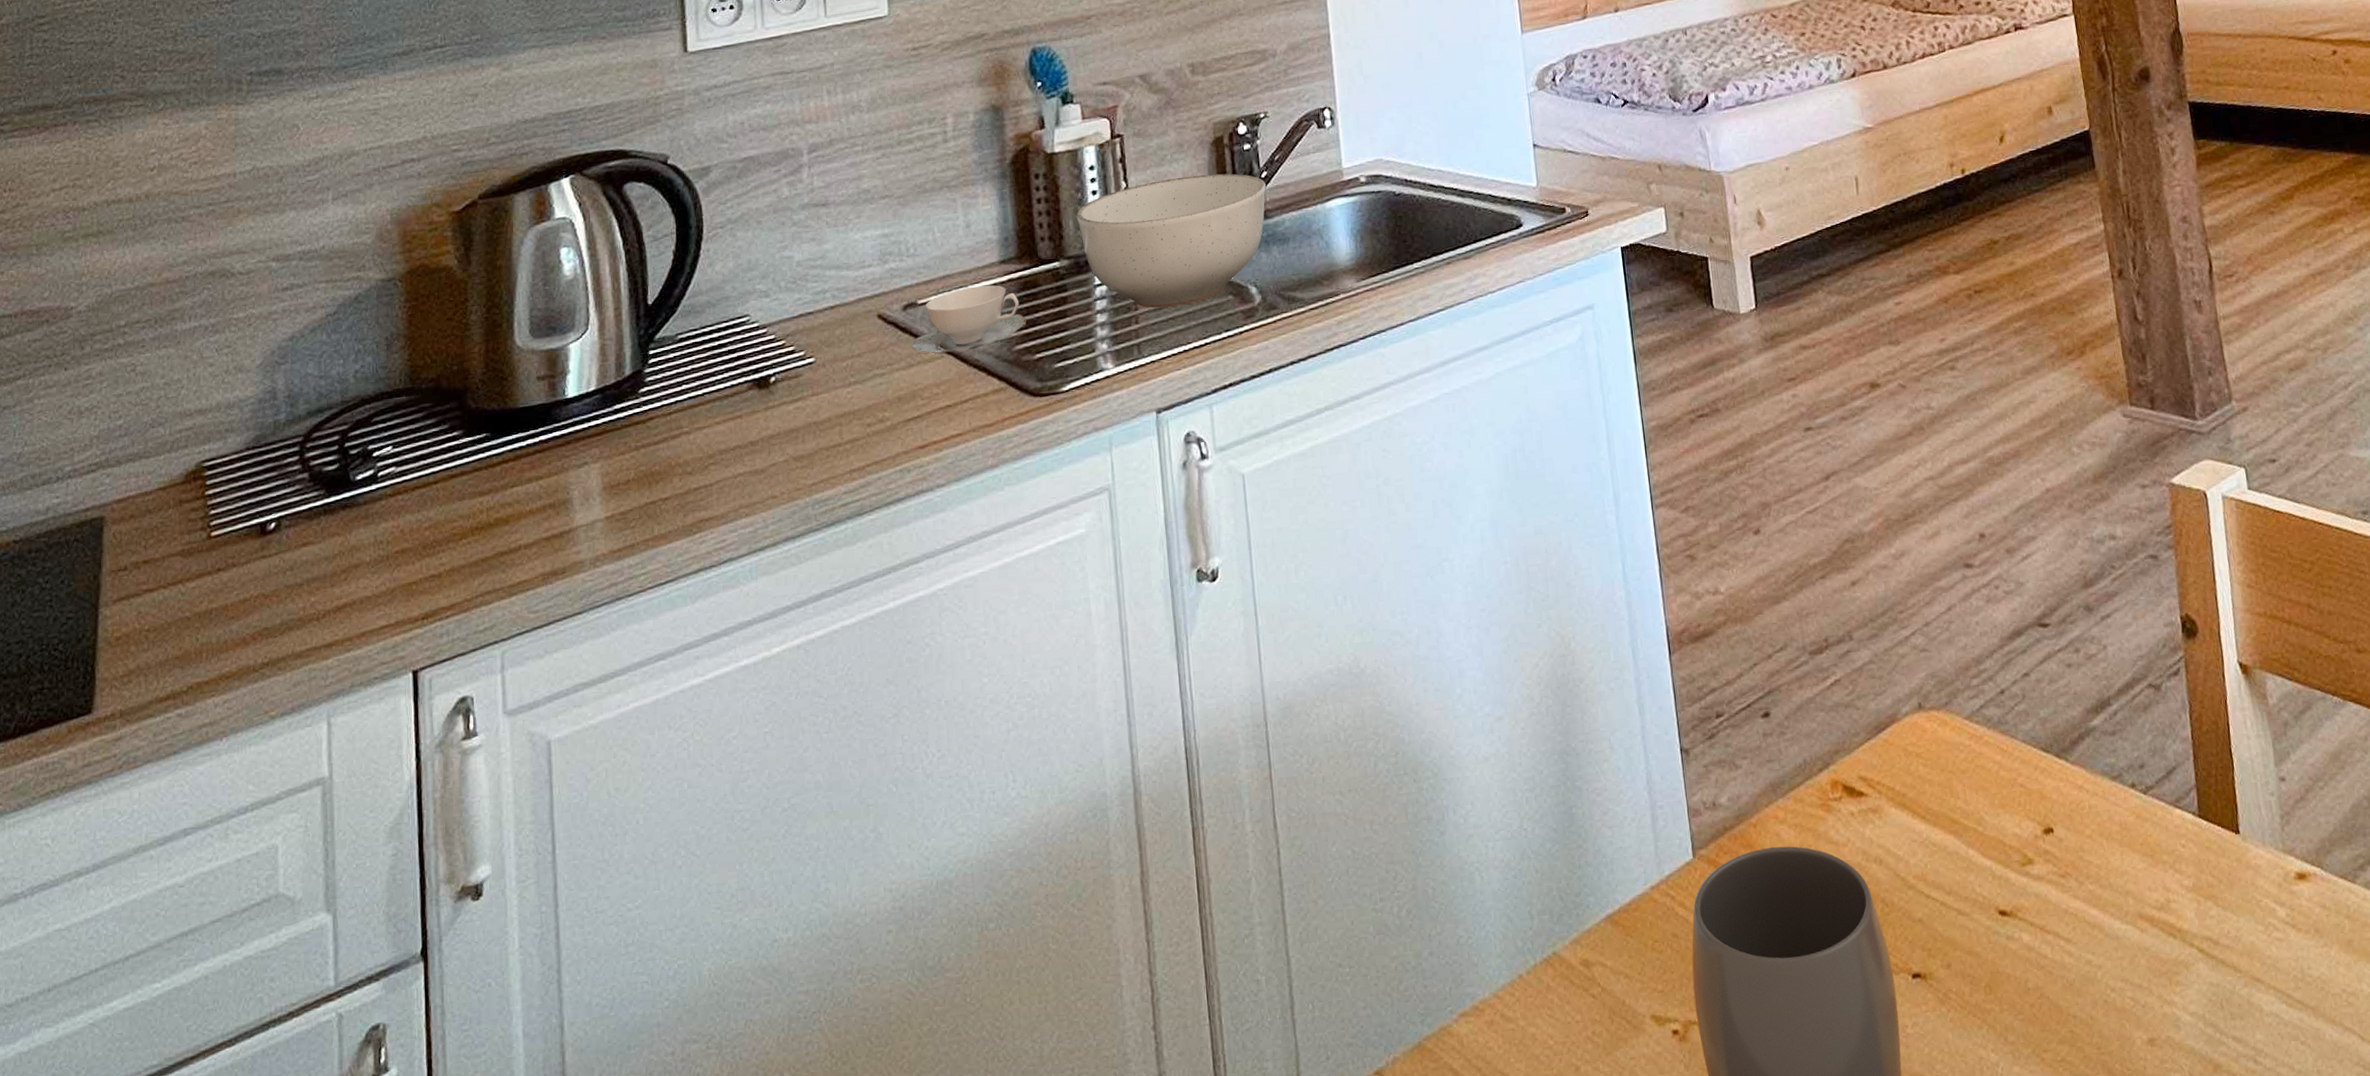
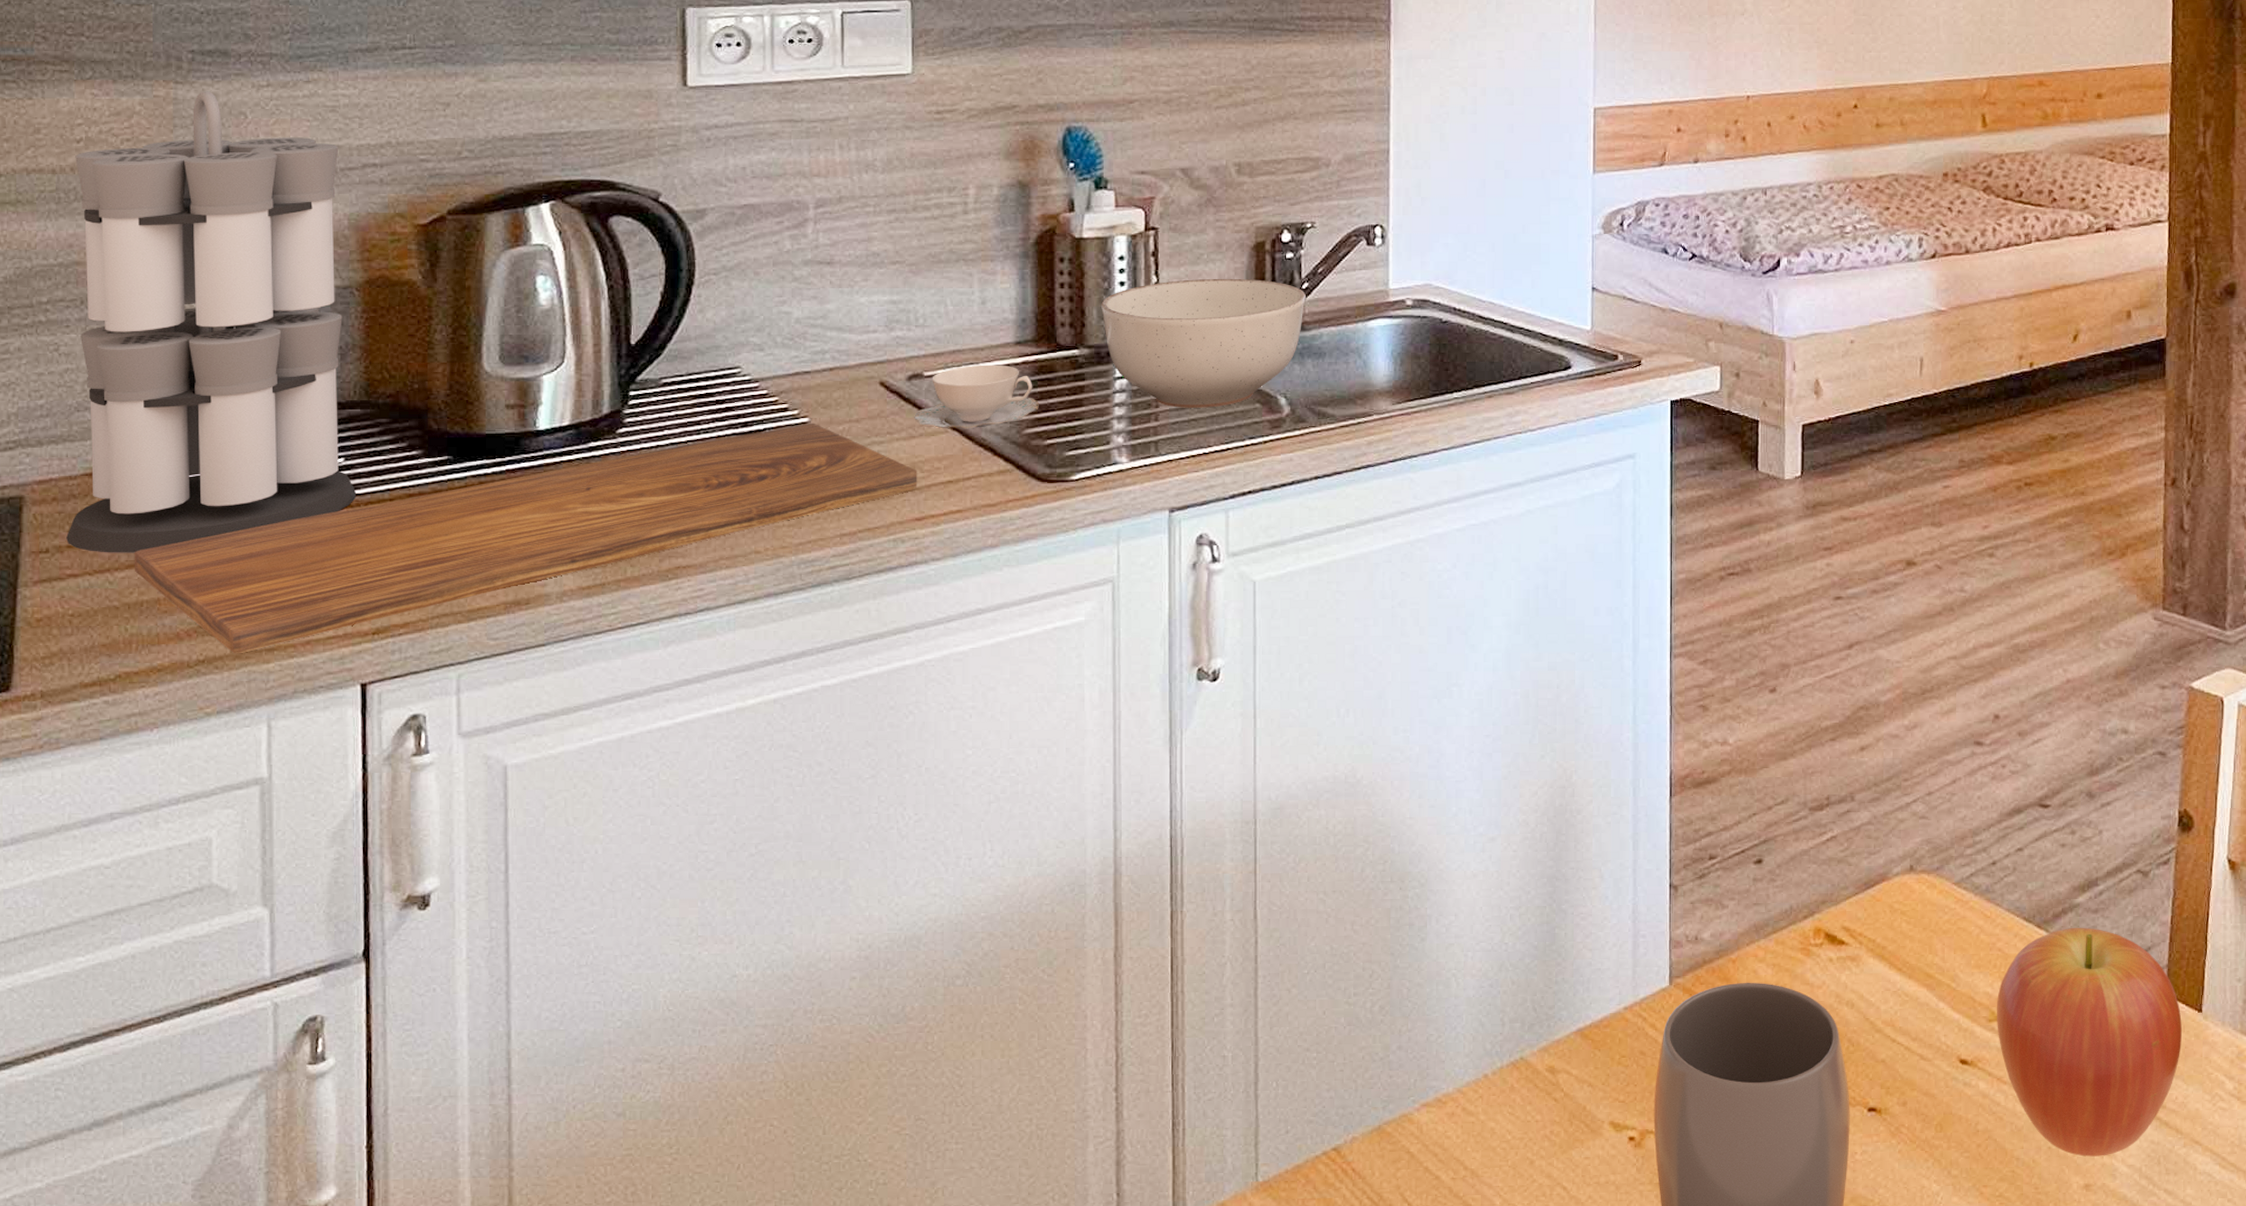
spice rack: none [143,108,404,565] -> present [66,91,357,553]
cutting board: none [203,362,919,654] -> present [134,423,918,654]
fruit: none [2026,752,2225,1008] -> present [1996,927,2182,1157]

